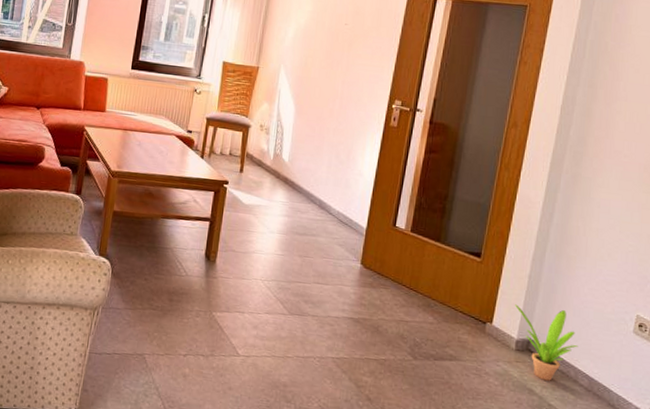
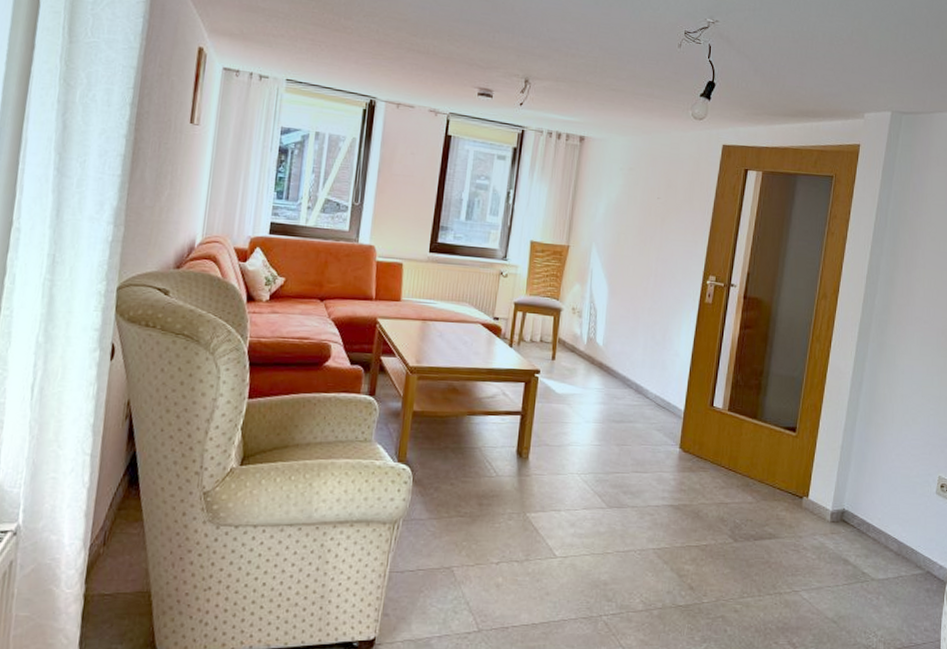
potted plant: present [515,304,578,381] -> none [829,476,888,549]

